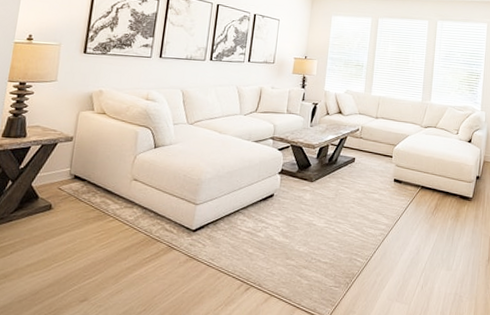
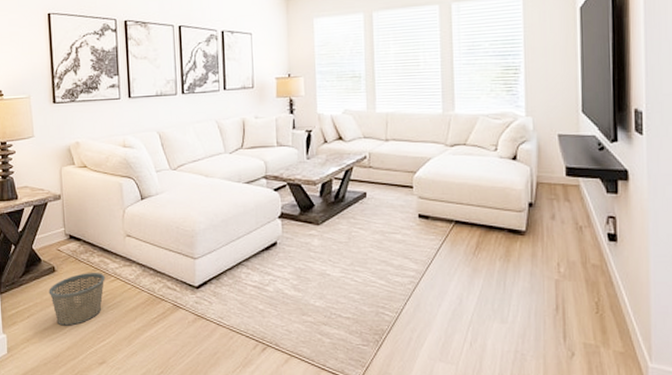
basket: none [40,212,104,263] -> present [48,273,105,326]

